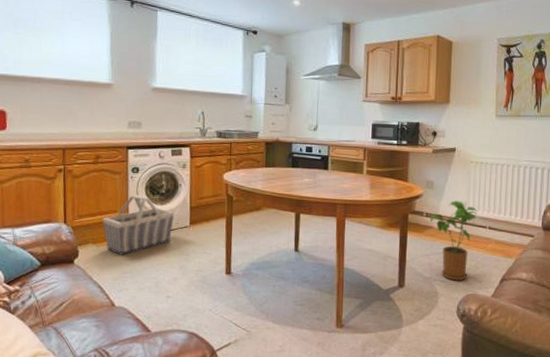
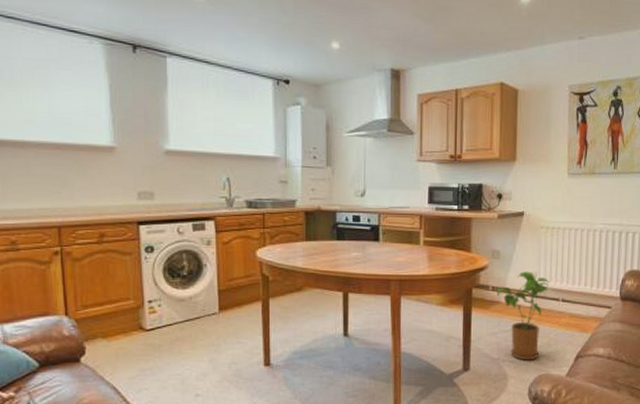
basket: present [102,195,175,255] -> none [112,279,200,350]

